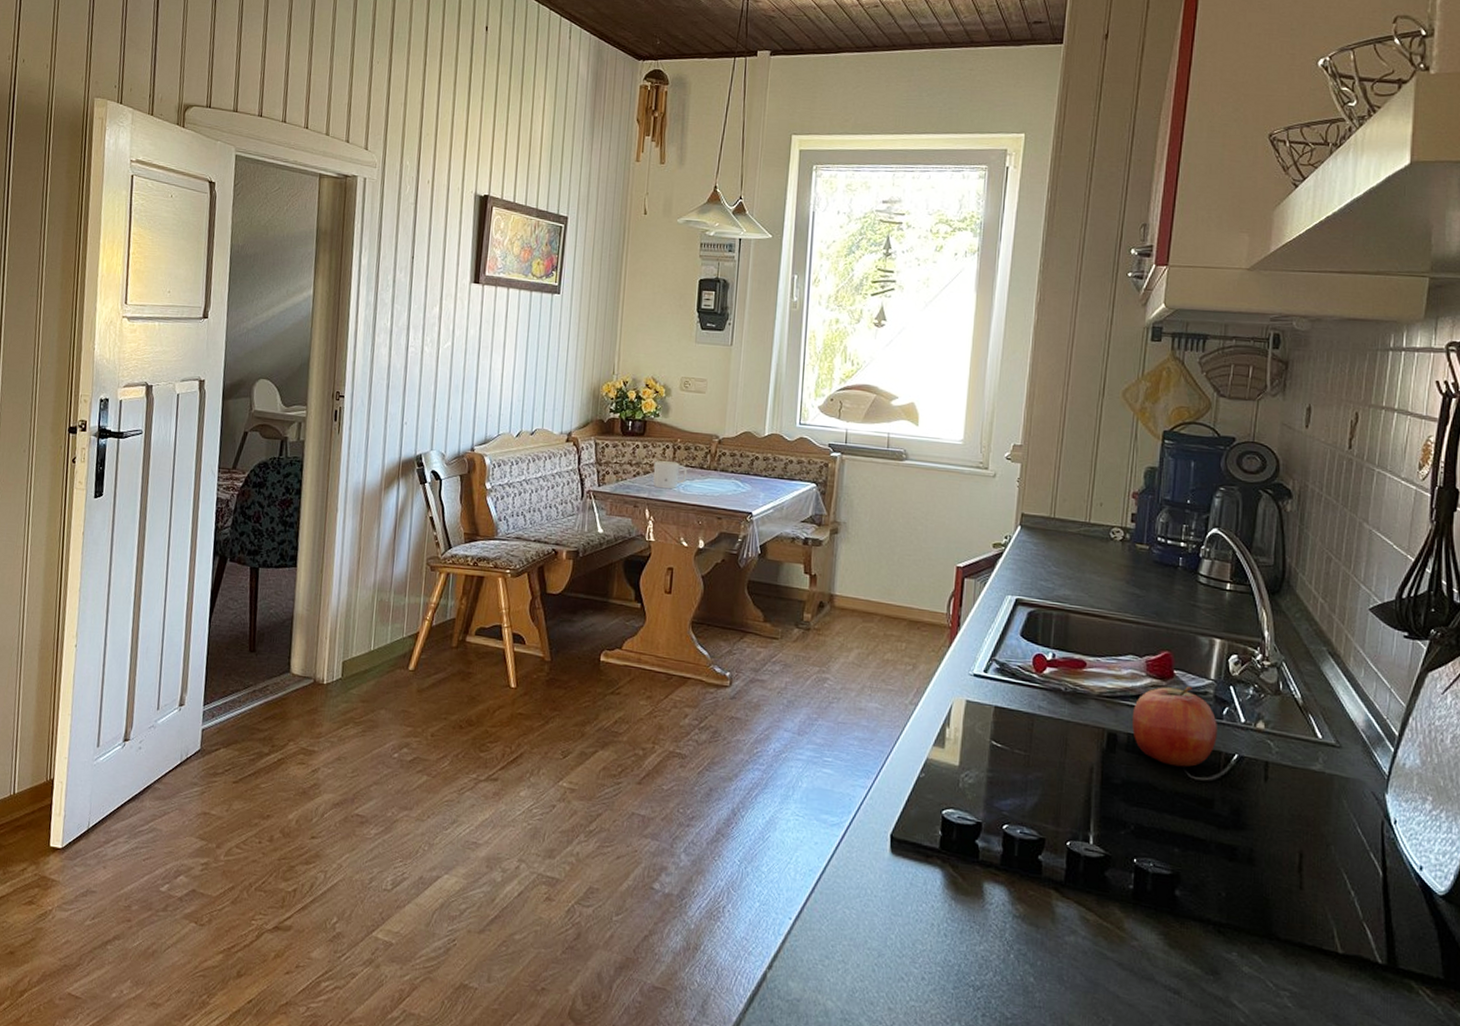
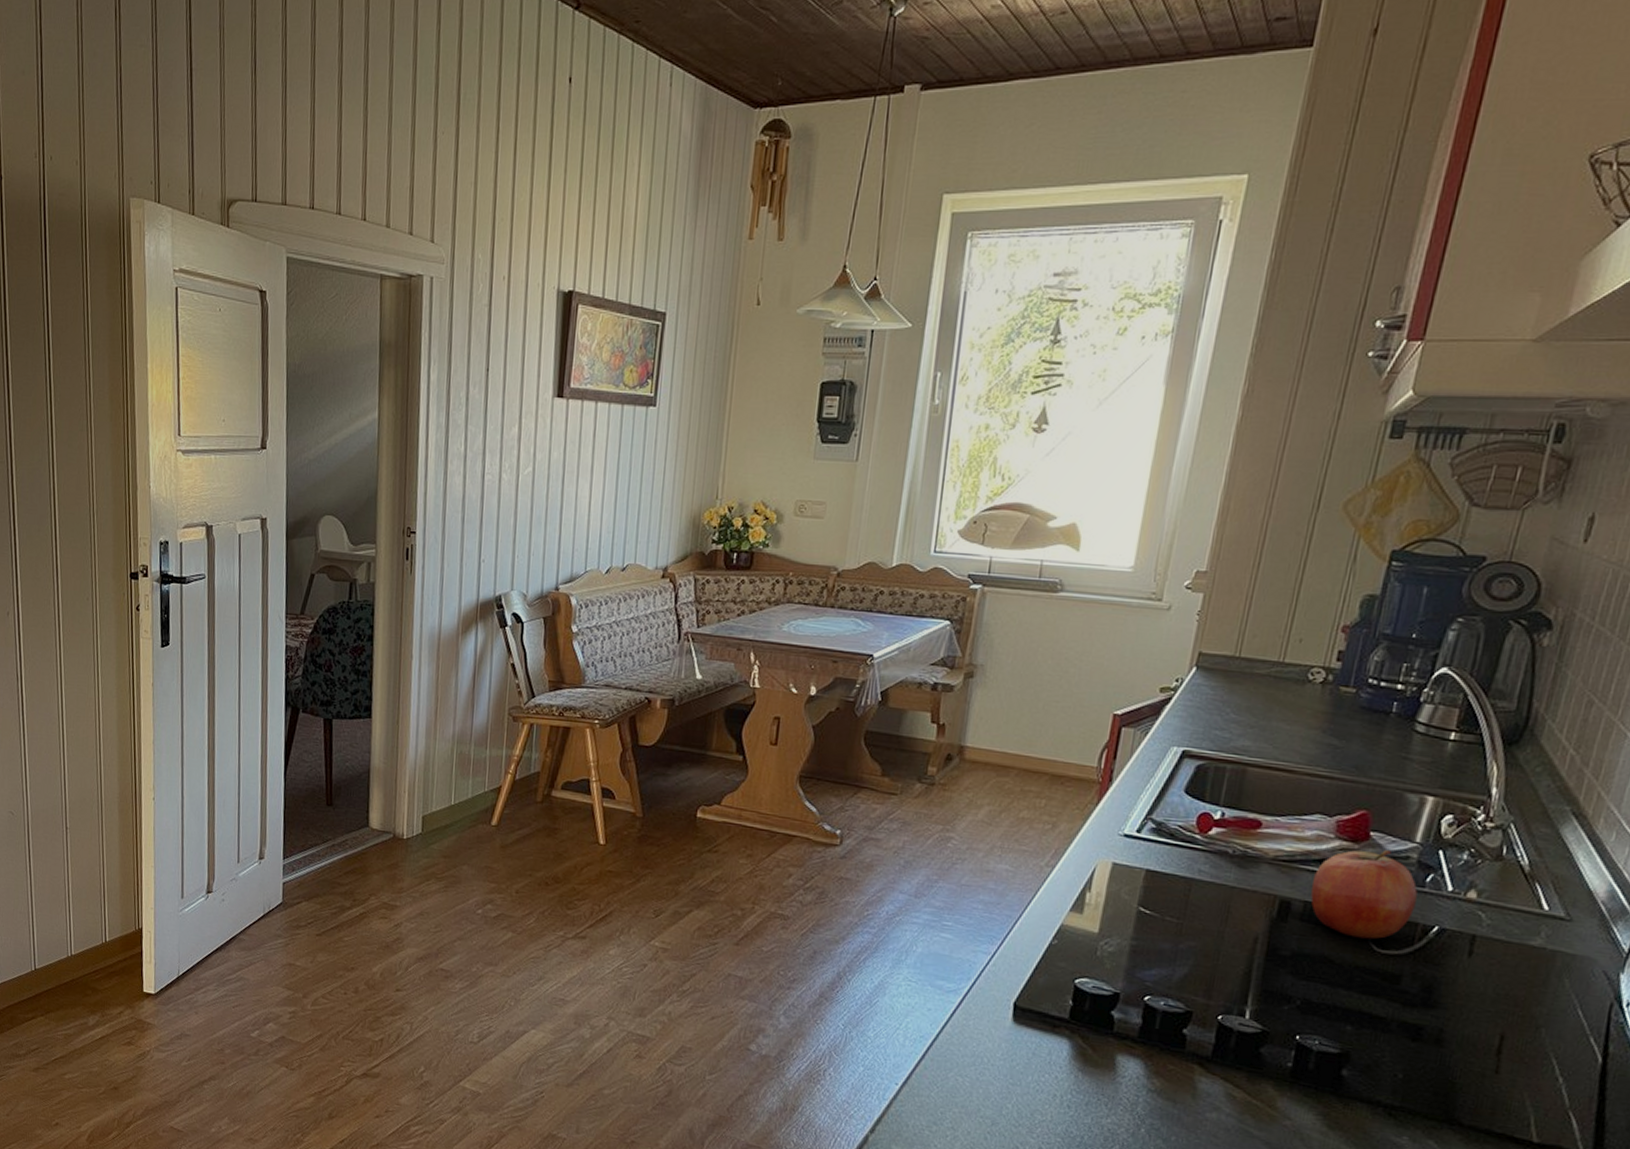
mug: present [652,460,688,490] -> none [759,597,800,630]

